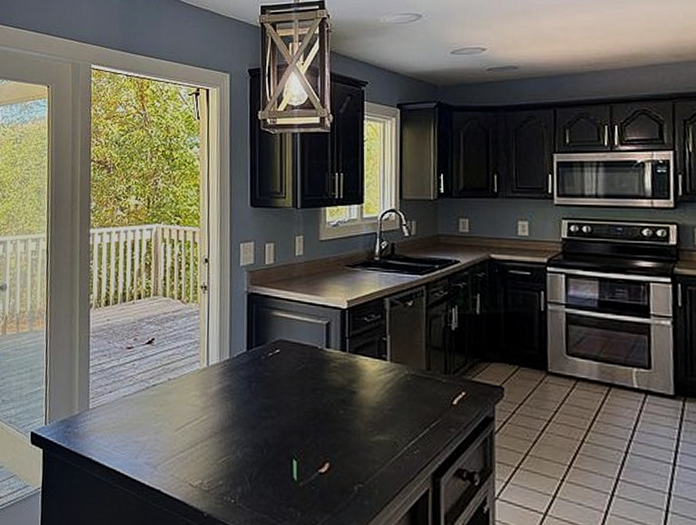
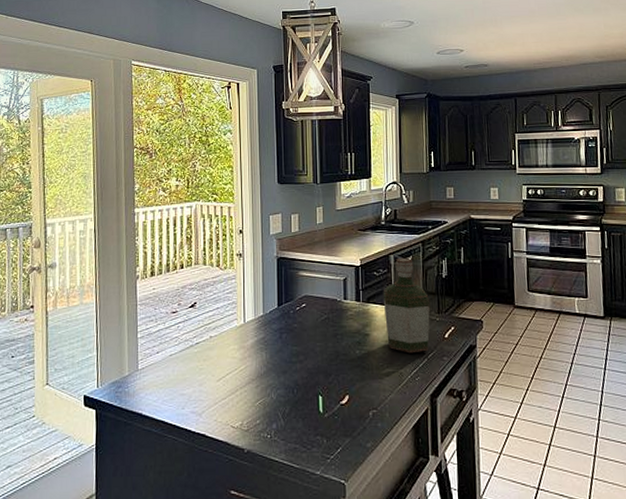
bottle: none [374,303,434,420] -> present [383,258,430,354]

